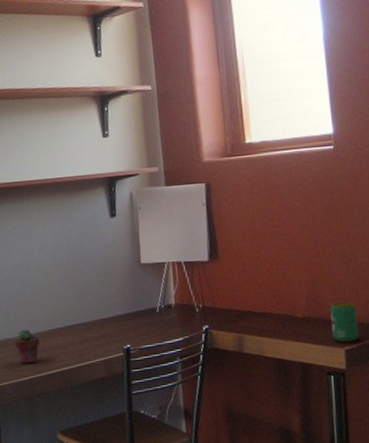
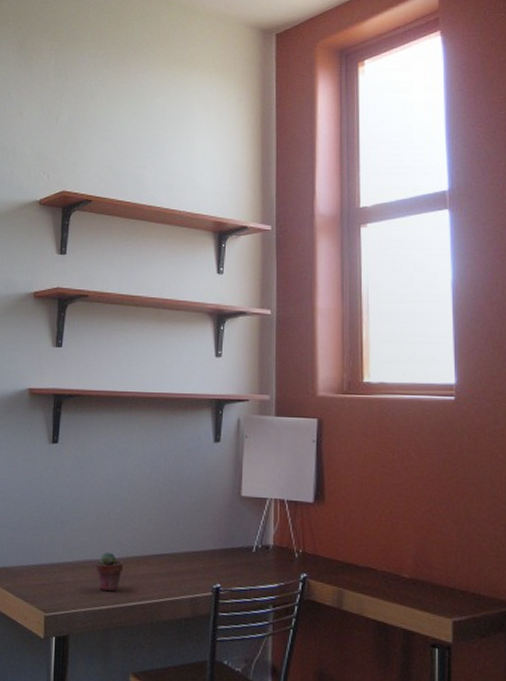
beverage can: present [330,301,359,342] -> none [440,566,469,613]

